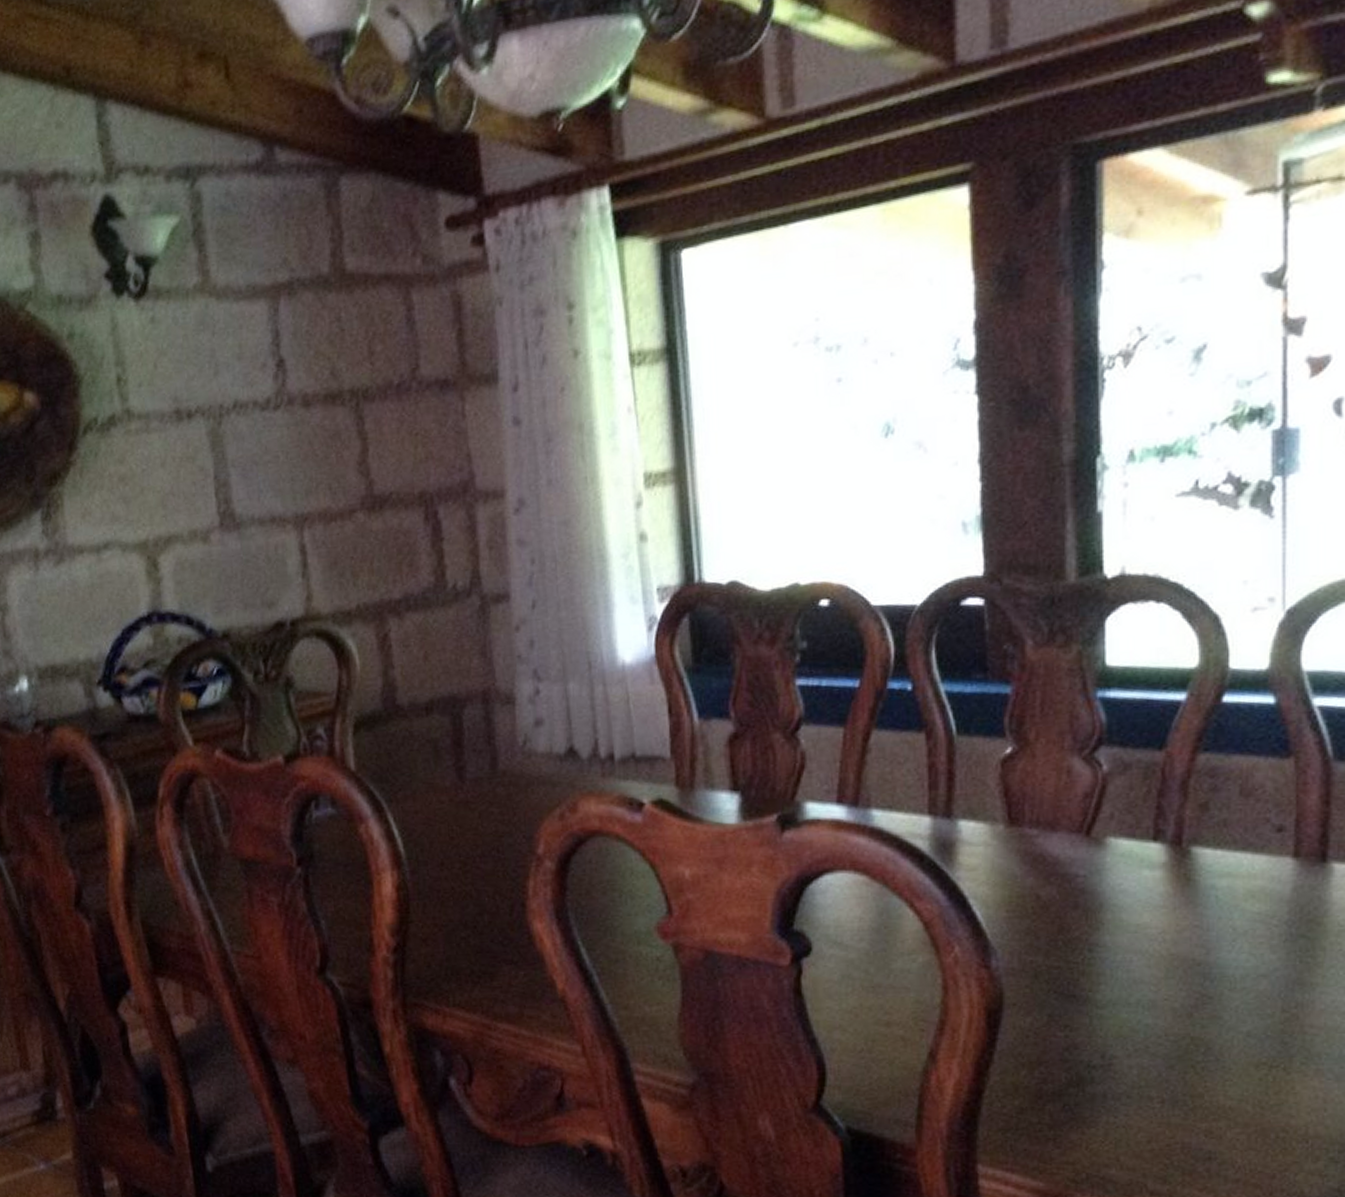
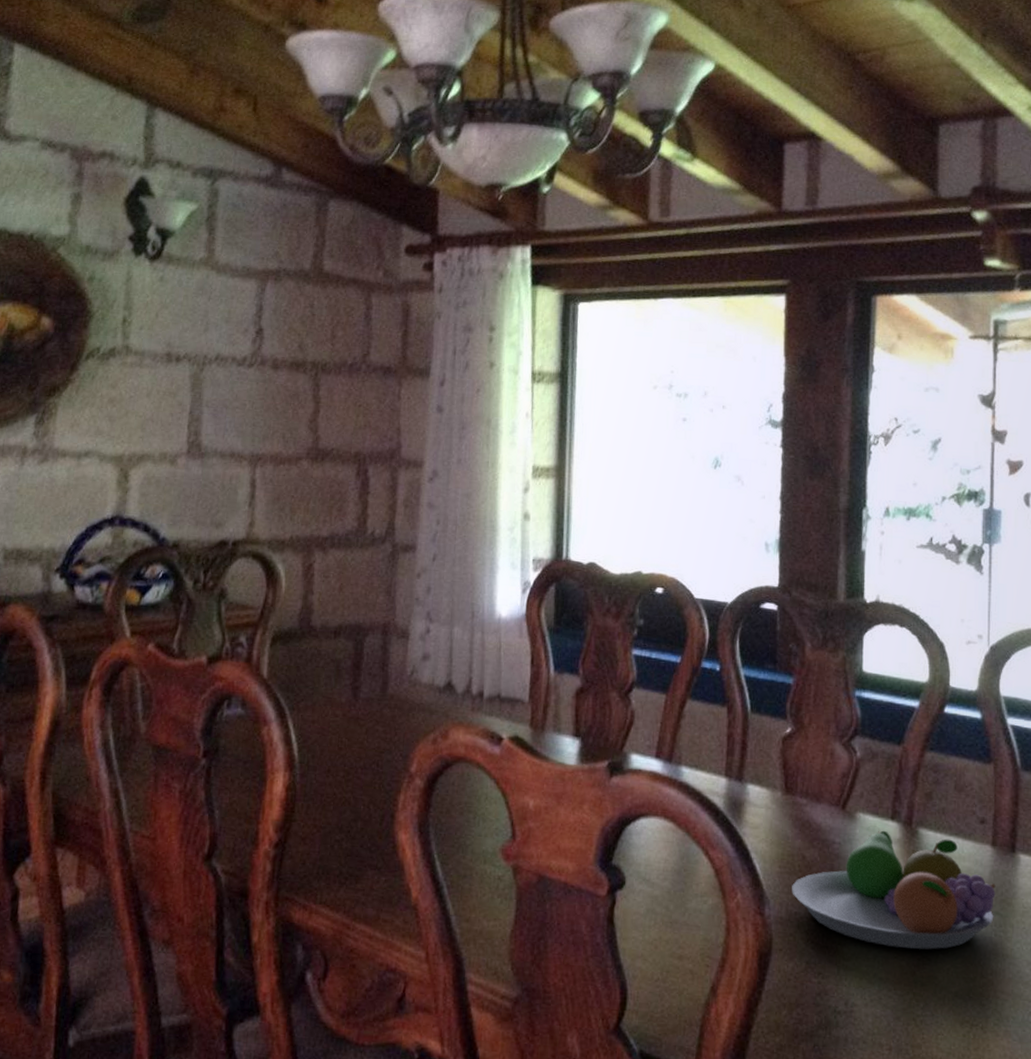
fruit bowl: none [1024,854,1300,988] -> present [792,830,996,950]

